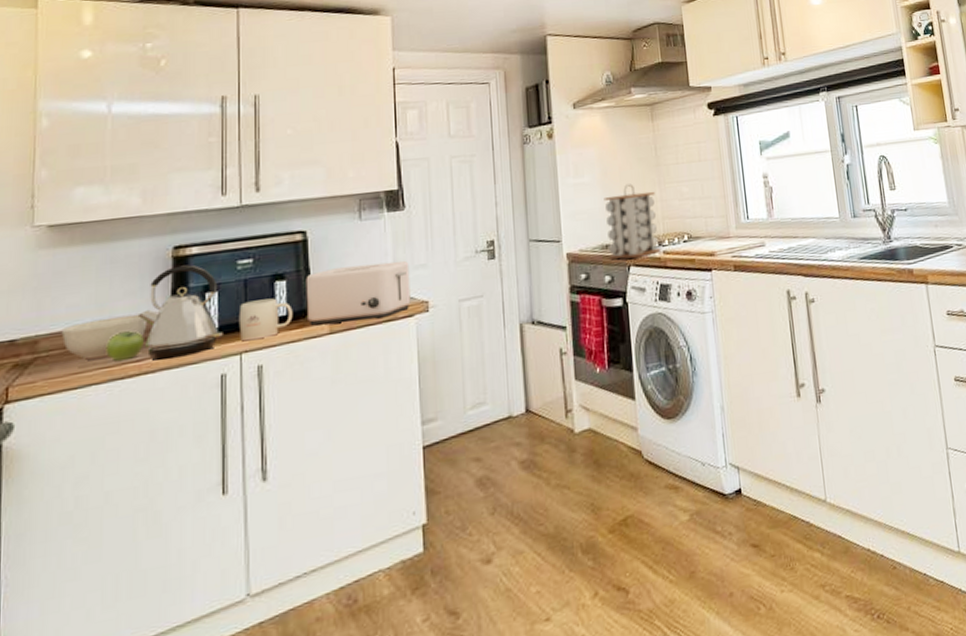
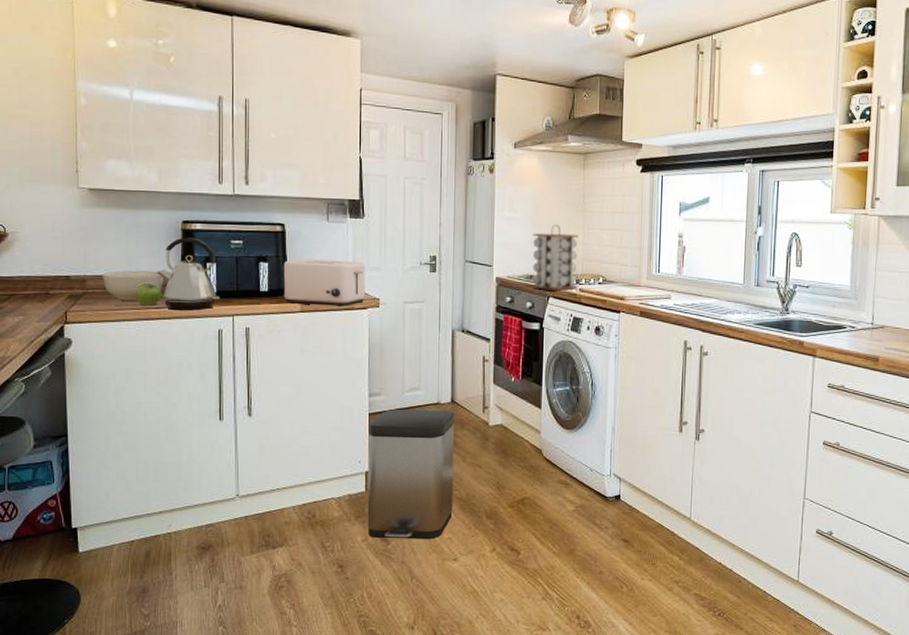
mug: present [238,298,293,342] -> none [231,275,273,307]
pedal bin: none [423,424,539,614] -> present [367,409,455,539]

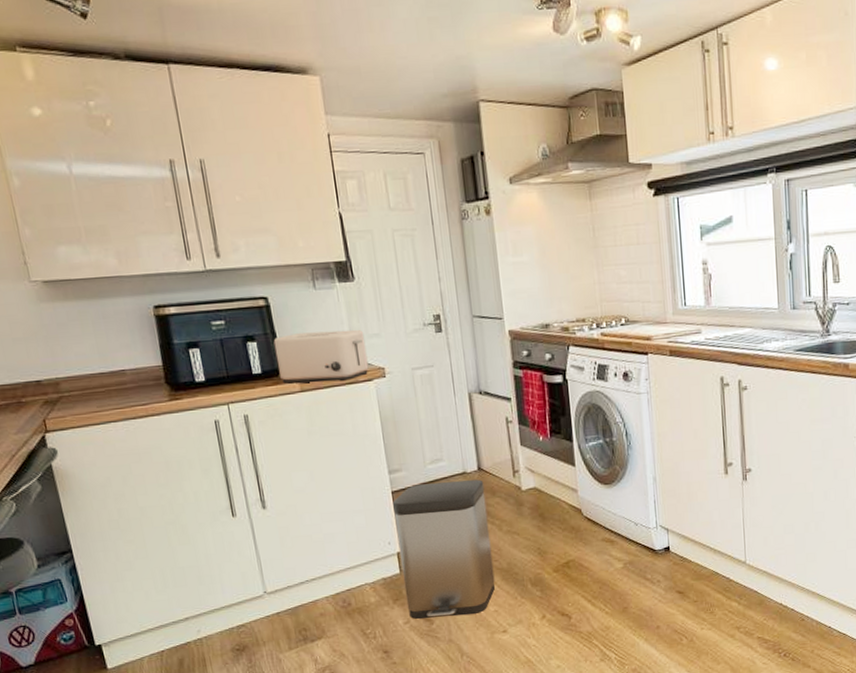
bowl: present [102,270,164,301] -> none [75,364,146,401]
fruit: present [134,283,162,306] -> none [115,379,146,405]
kettle: present [156,237,221,312] -> none [135,323,212,406]
spice rack: present [531,224,578,292] -> none [542,265,598,340]

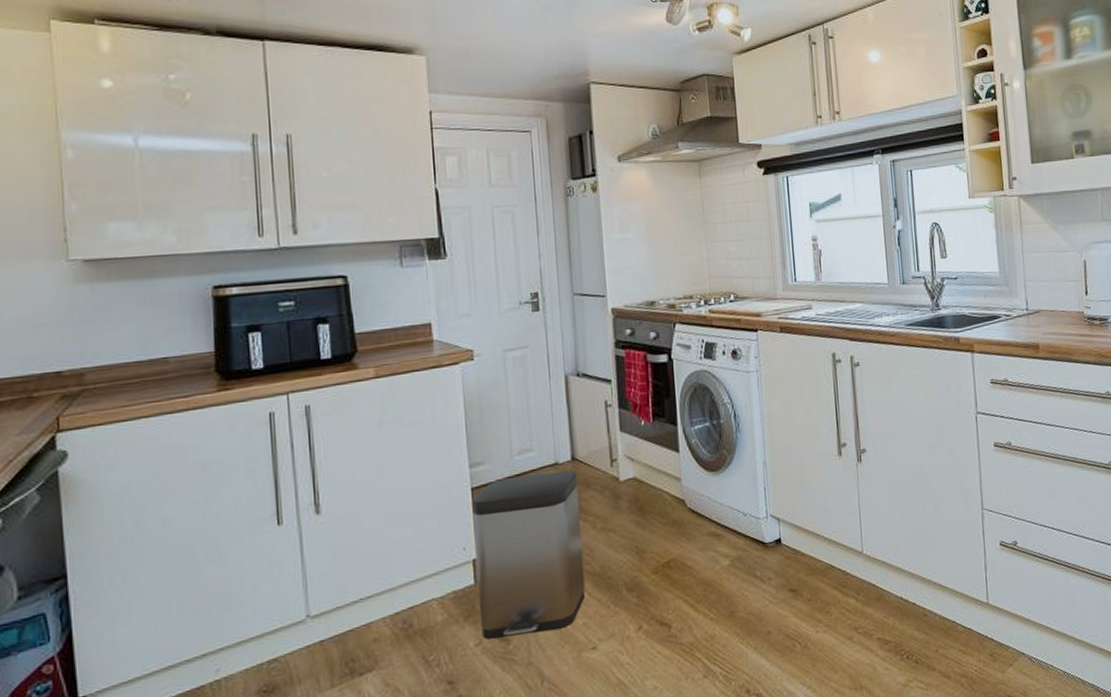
toaster: present [273,329,369,384] -> none [349,309,455,370]

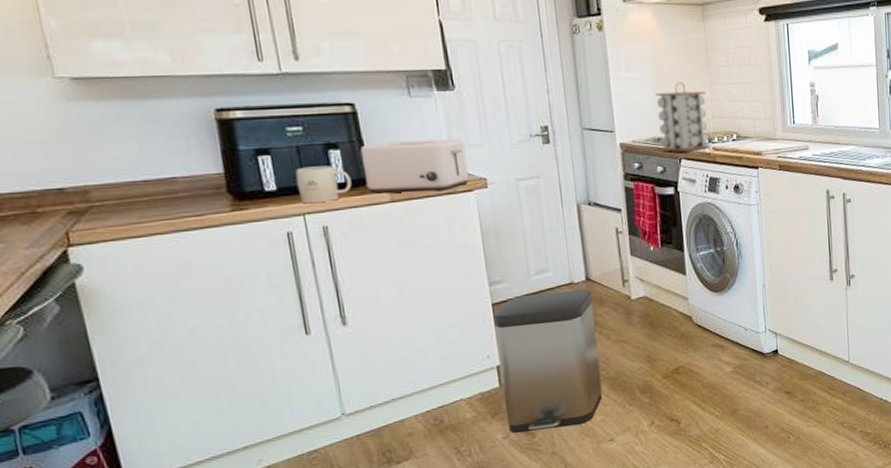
mug: none [283,341,338,382] -> present [295,165,352,204]
toaster: none [349,309,455,370] -> present [360,139,469,194]
spice rack: none [649,241,706,317] -> present [655,82,710,153]

